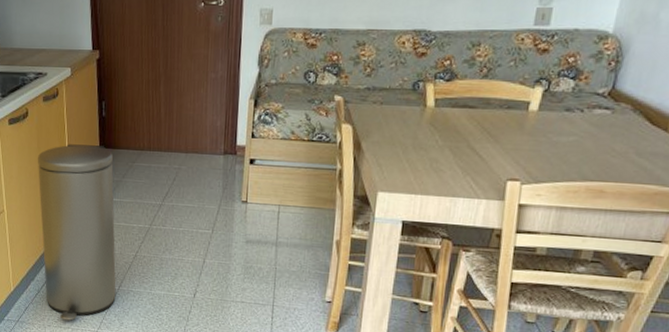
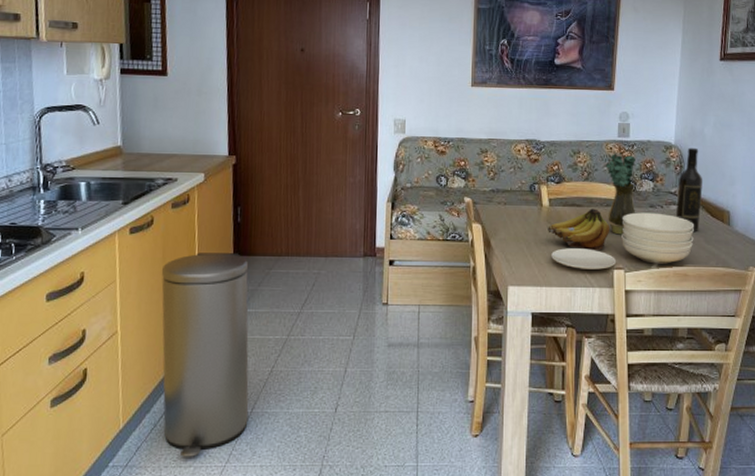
fruit: none [430,111,509,159] -> present [548,209,610,251]
plate: none [431,154,513,180] -> present [551,248,617,270]
vase: none [507,41,555,142] -> present [605,150,636,235]
bowl: none [521,116,625,178] -> present [621,212,695,264]
wine bottle: none [599,37,647,141] -> present [675,147,703,231]

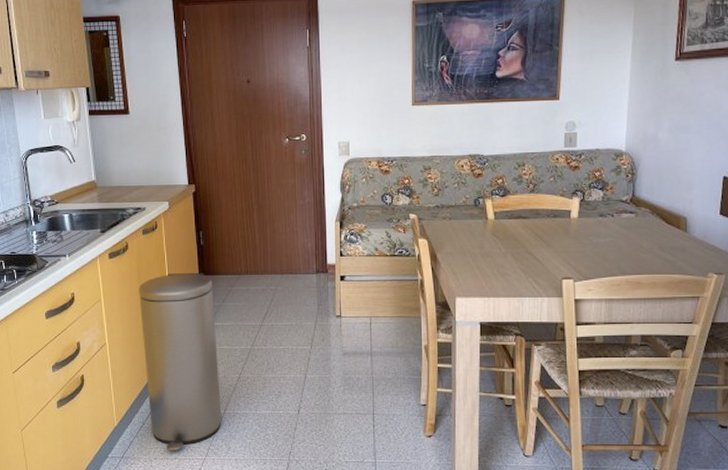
fruit: present [548,209,610,251] -> none [494,220,558,262]
plate: present [551,248,617,270] -> none [498,259,565,280]
vase: present [605,150,636,235] -> none [551,160,585,245]
bowl: present [621,212,695,264] -> none [570,222,648,273]
wine bottle: present [675,147,703,231] -> none [627,153,657,239]

